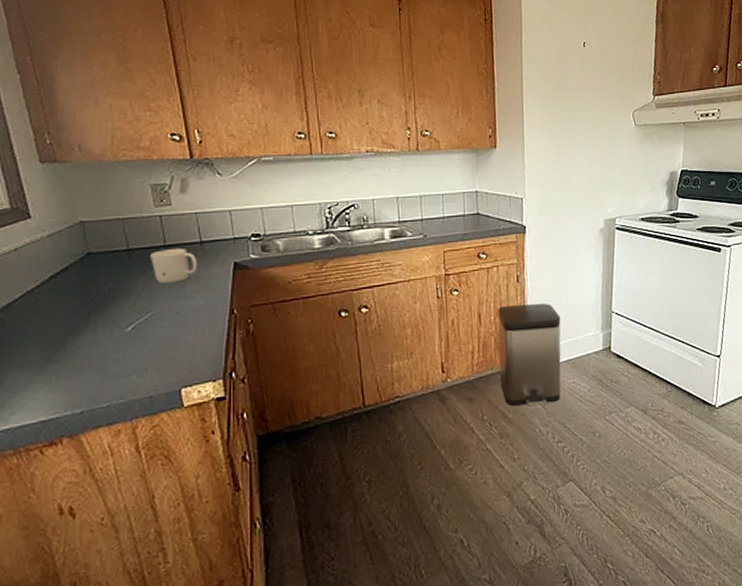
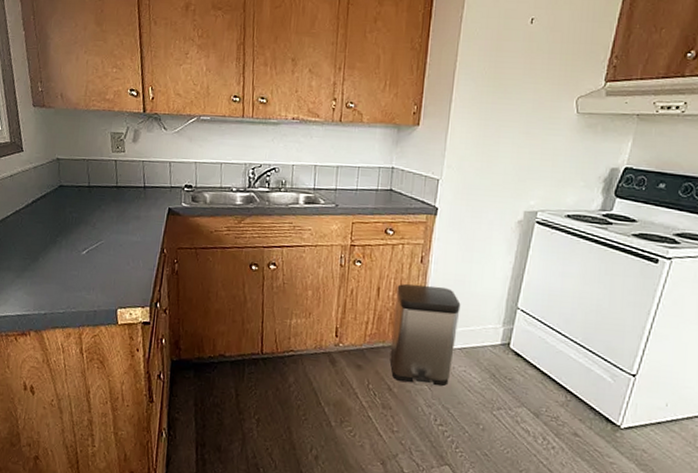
mug: present [150,249,198,285] -> none [105,189,141,220]

